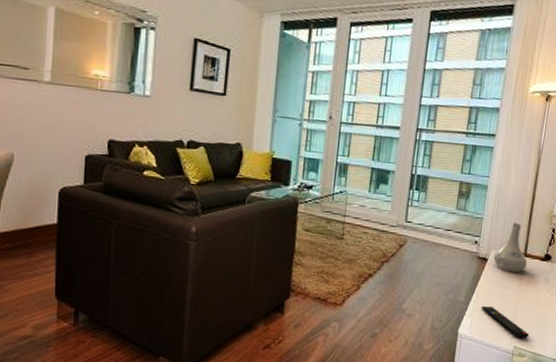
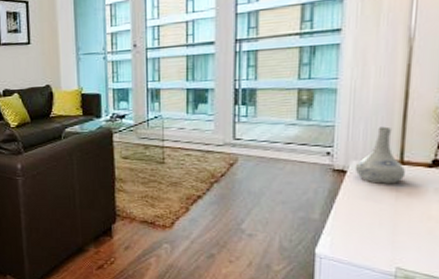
remote control: present [481,306,530,339] -> none [344,224,419,259]

